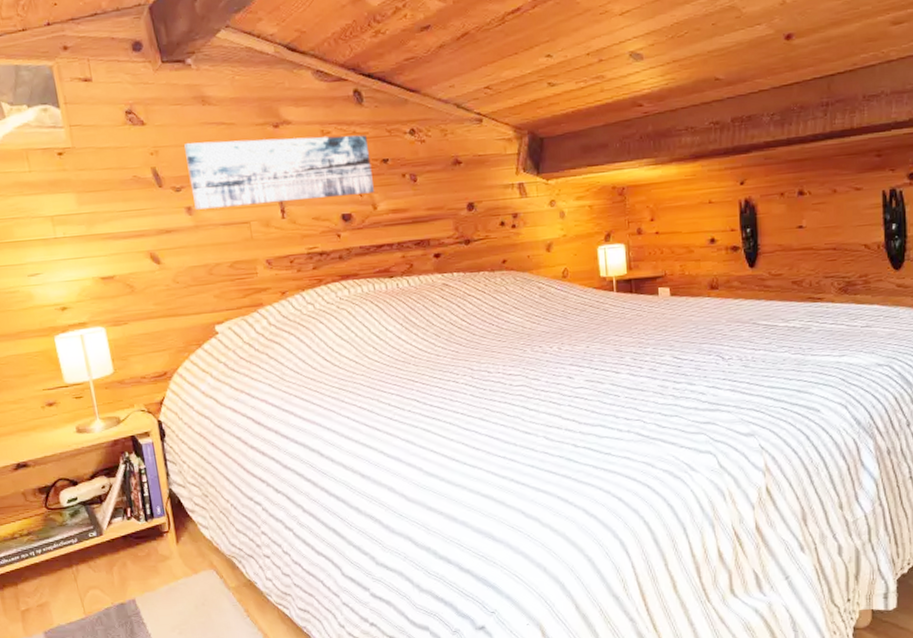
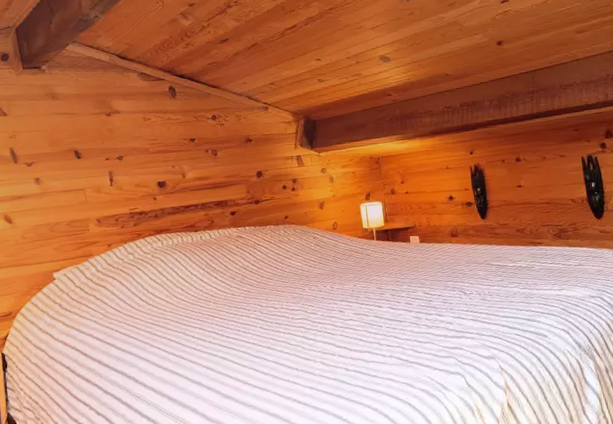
wall art: present [184,135,374,210] -> none [37,120,184,180]

